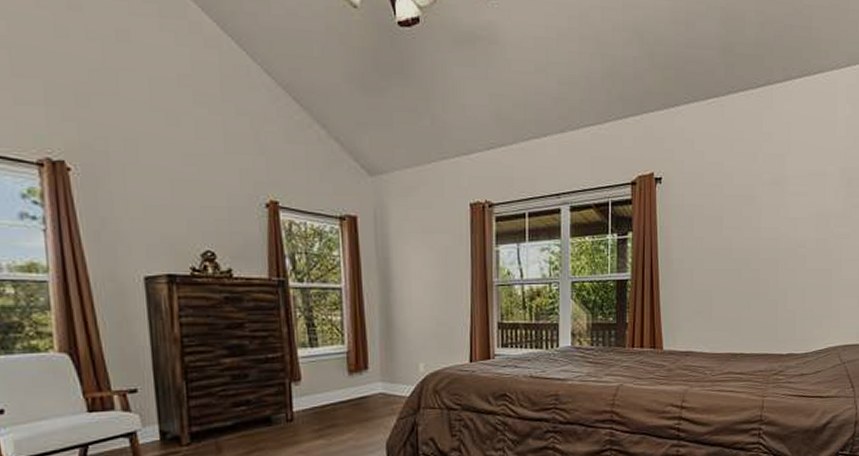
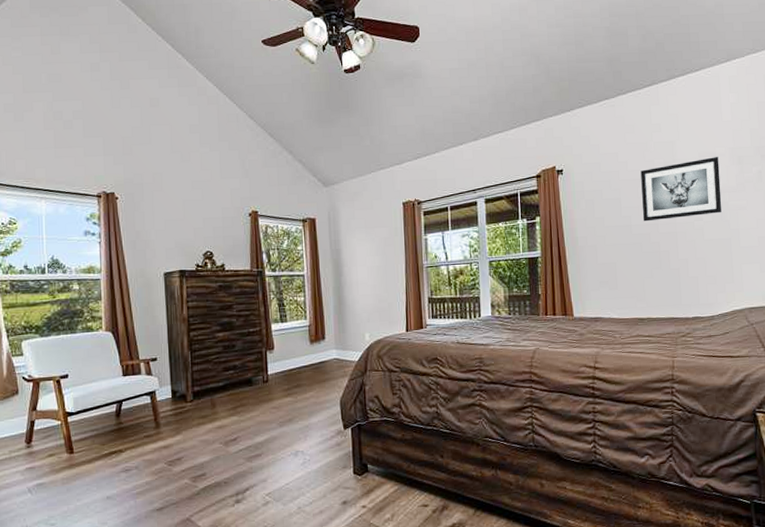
wall art: none [745,176,828,245] -> present [640,157,722,222]

